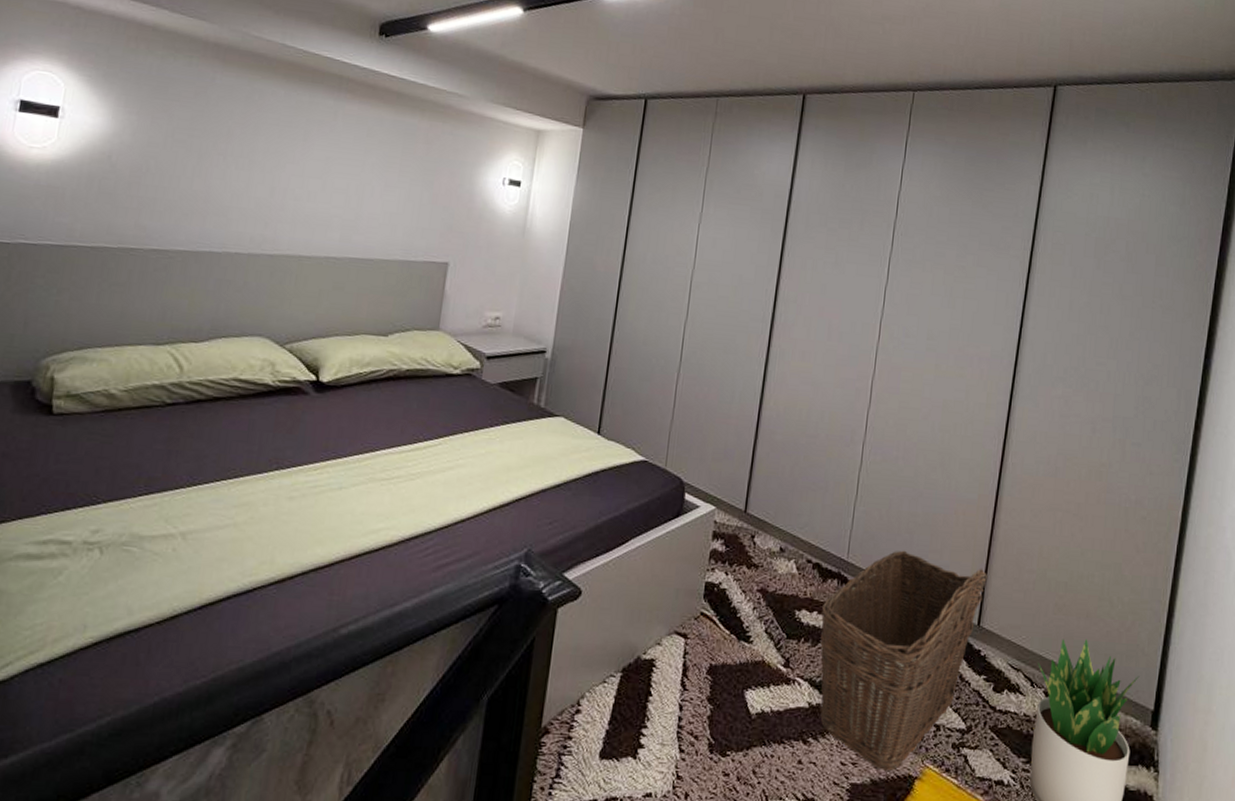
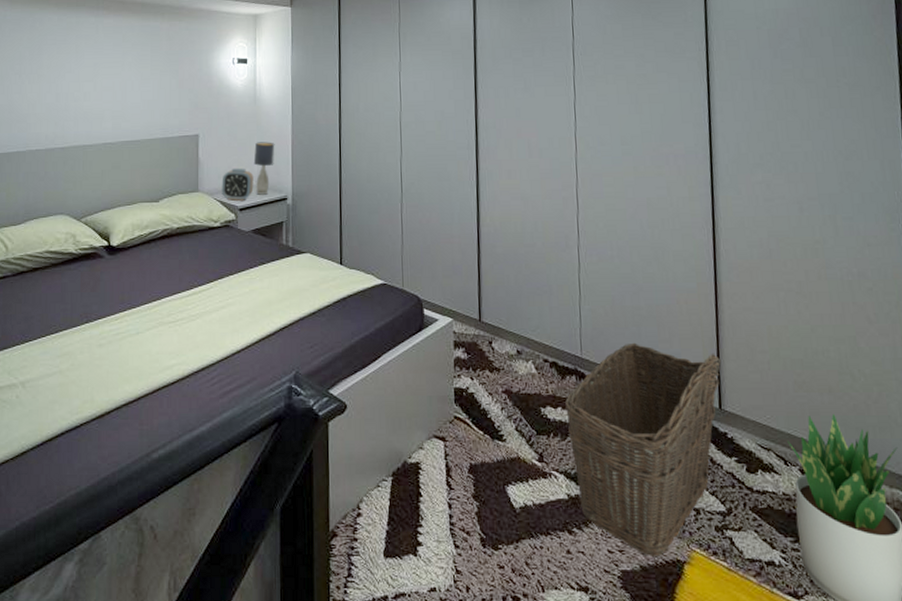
alarm clock: none [467,308,509,349] -> present [222,168,254,202]
table lamp: none [510,281,541,344] -> present [253,142,275,195]

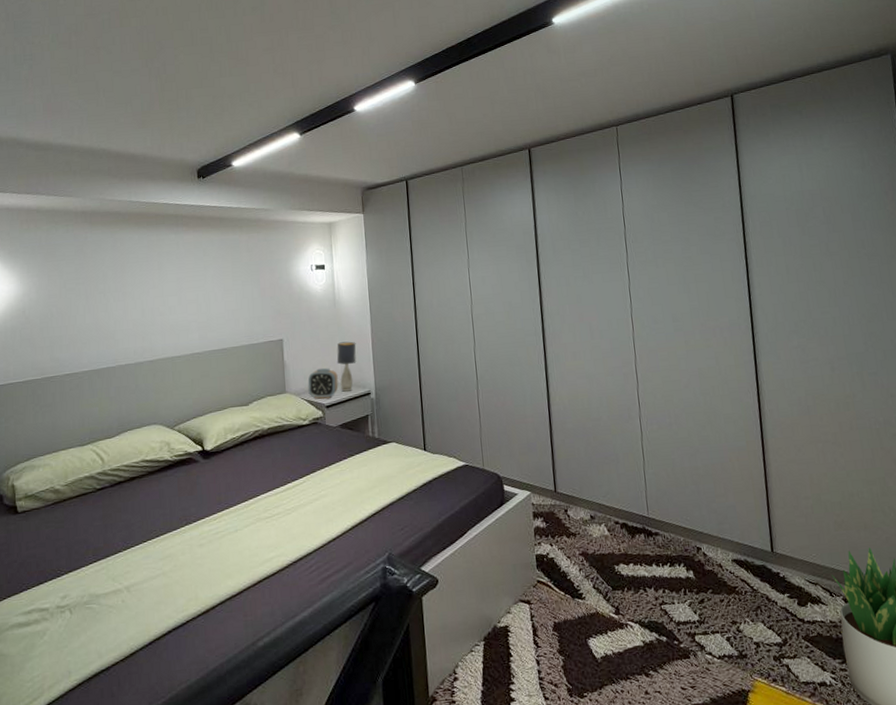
wicker basket: present [565,342,721,556] -> none [636,499,771,689]

